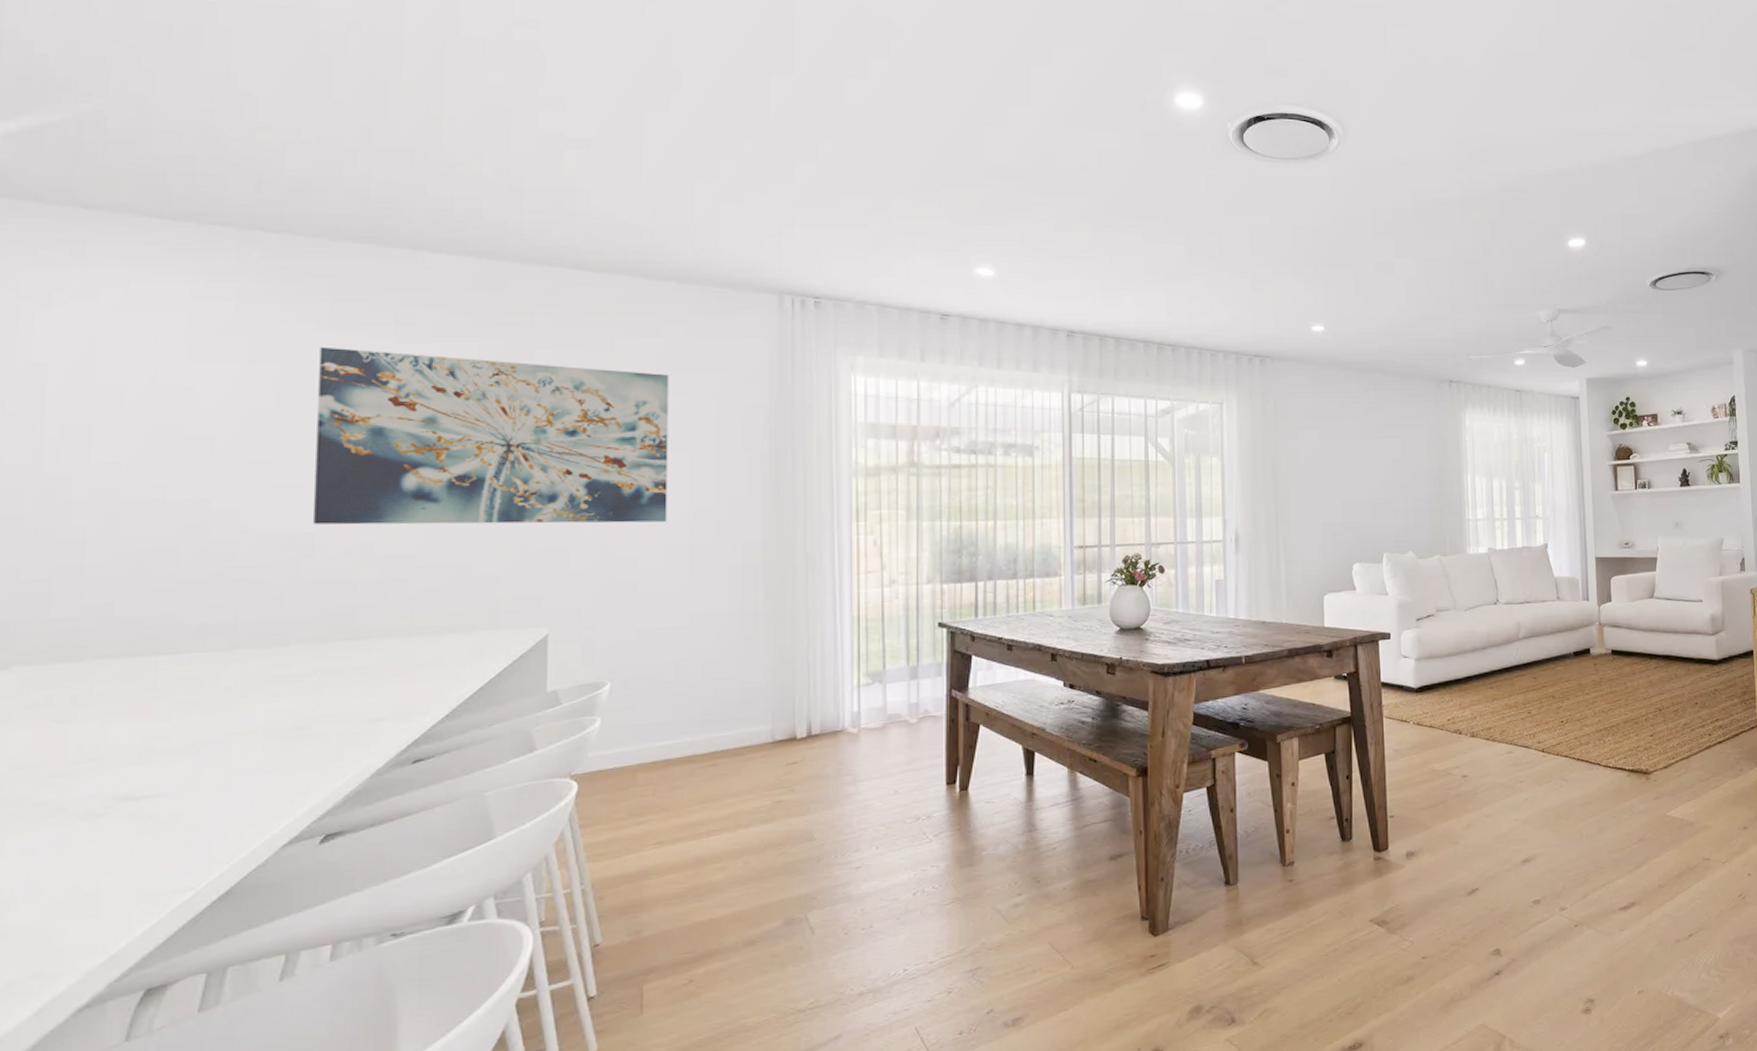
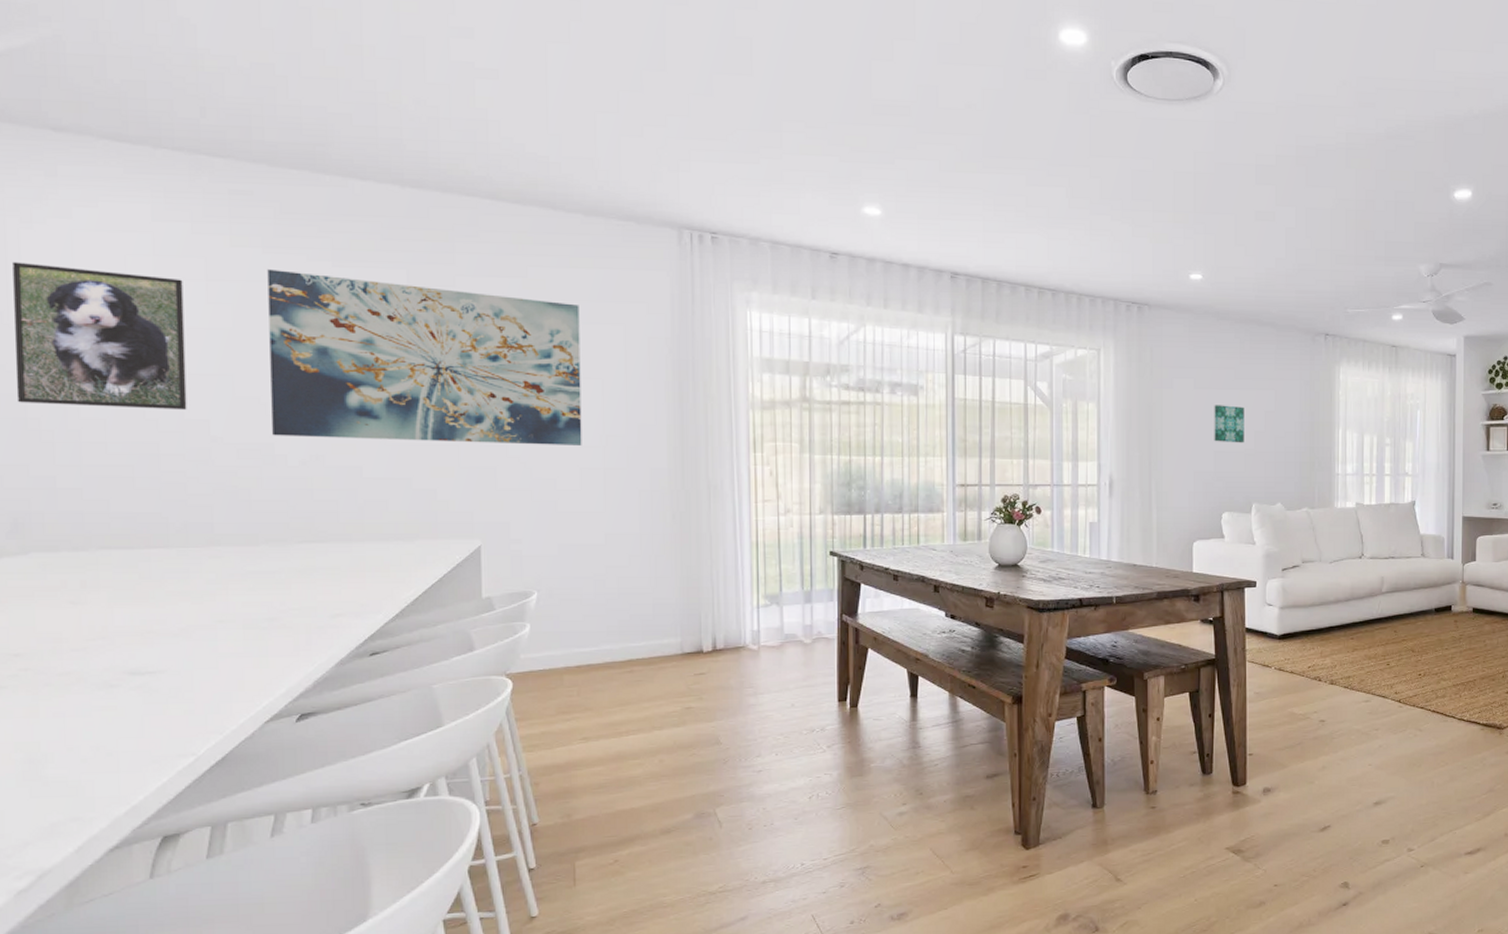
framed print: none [12,347,221,501] -> present [13,261,187,411]
wall art: none [1340,454,1373,493] -> present [1214,405,1244,443]

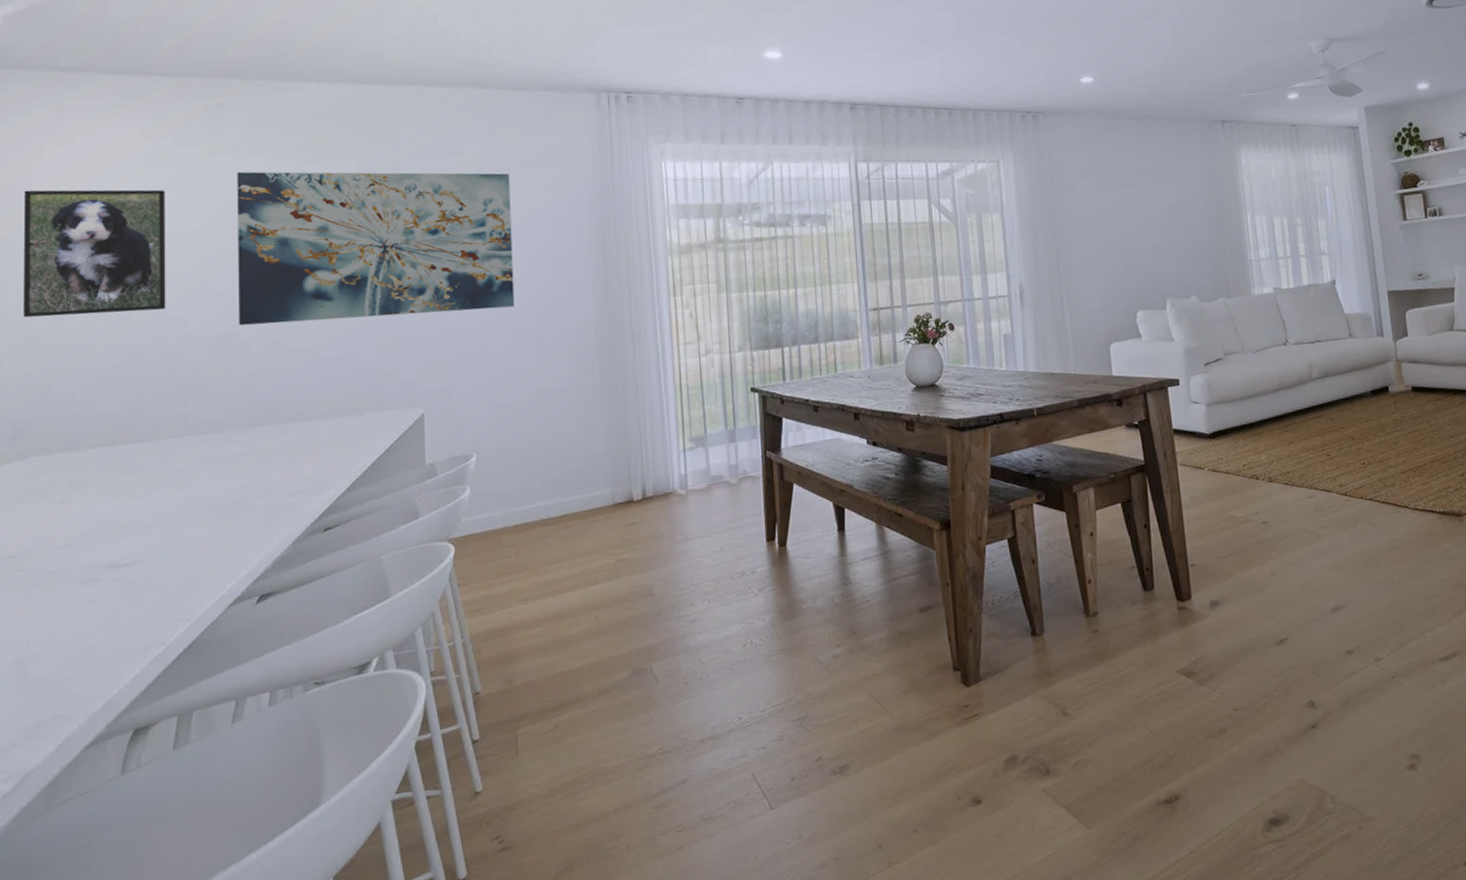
wall art: present [1214,405,1244,443] -> none [1117,202,1152,240]

